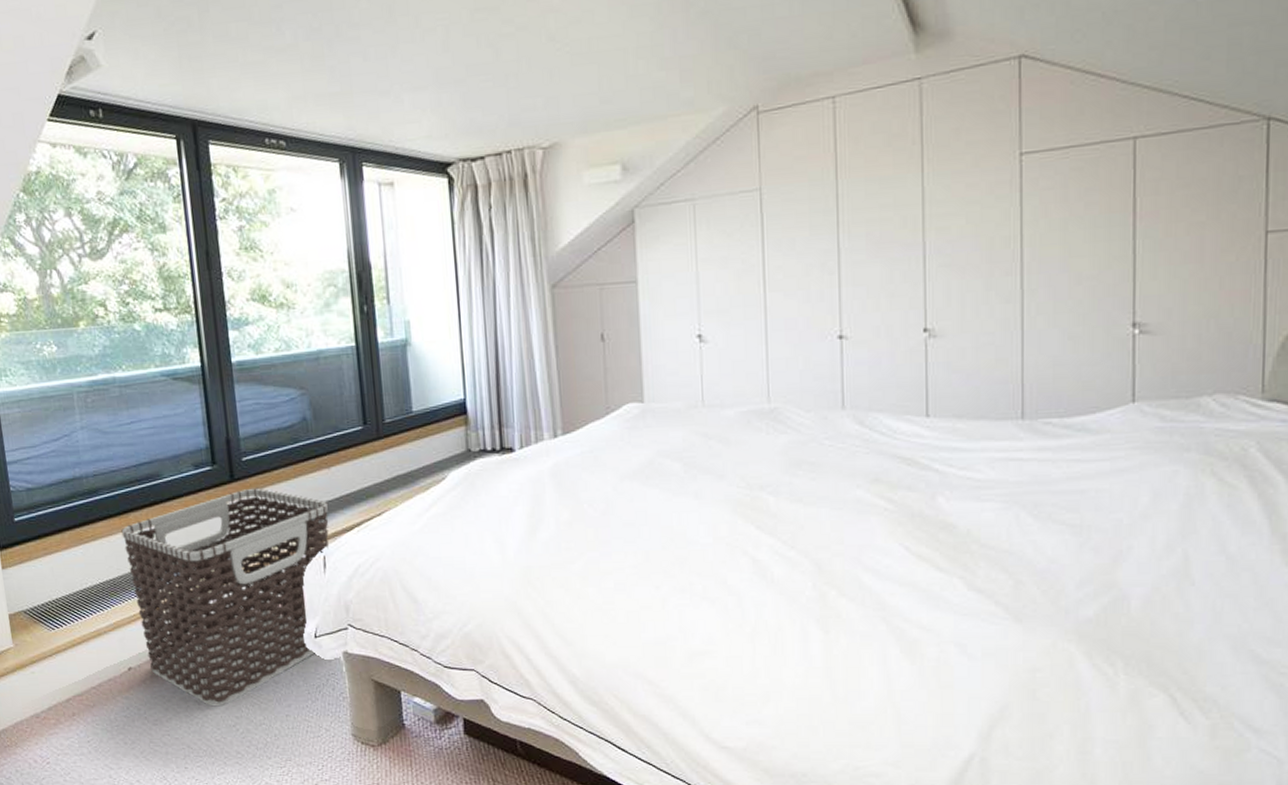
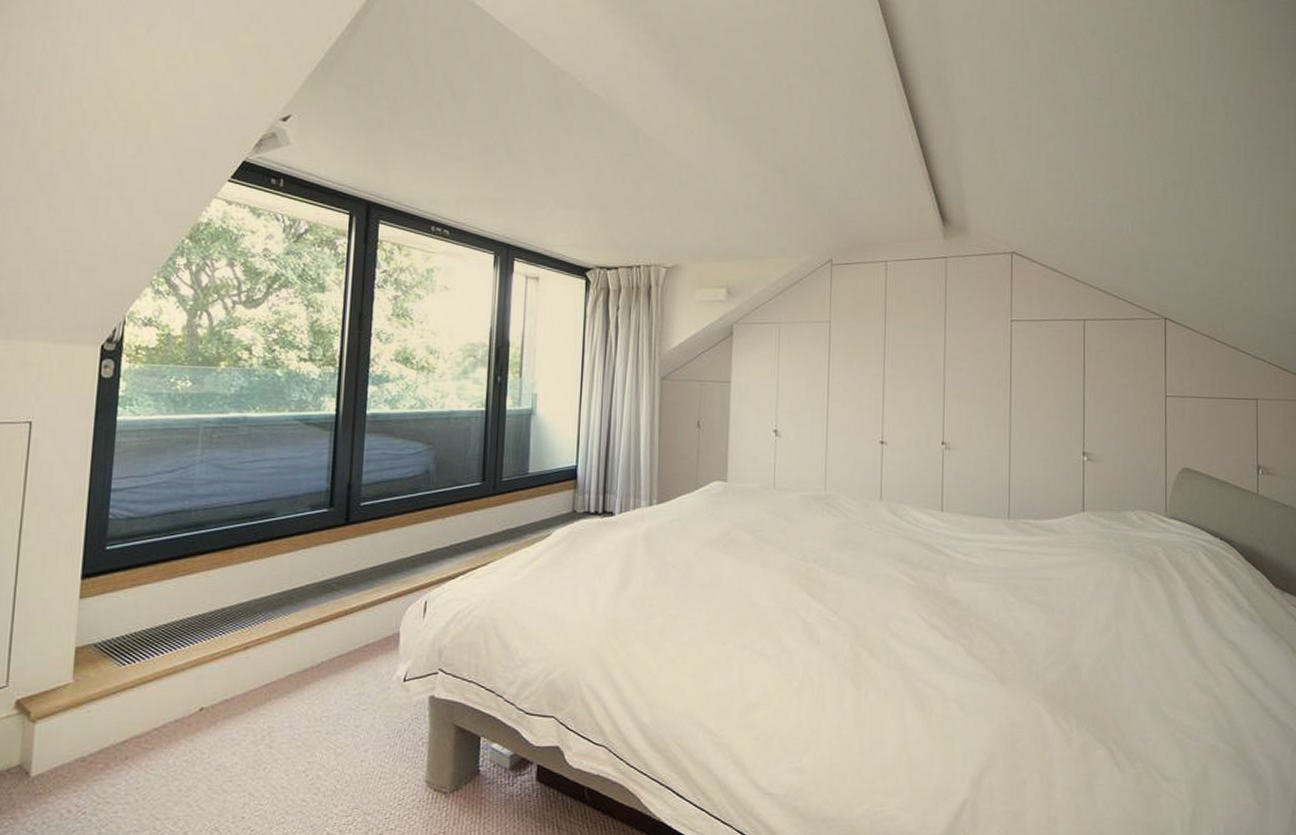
clothes hamper: present [121,487,329,707] -> none [221,532,438,751]

